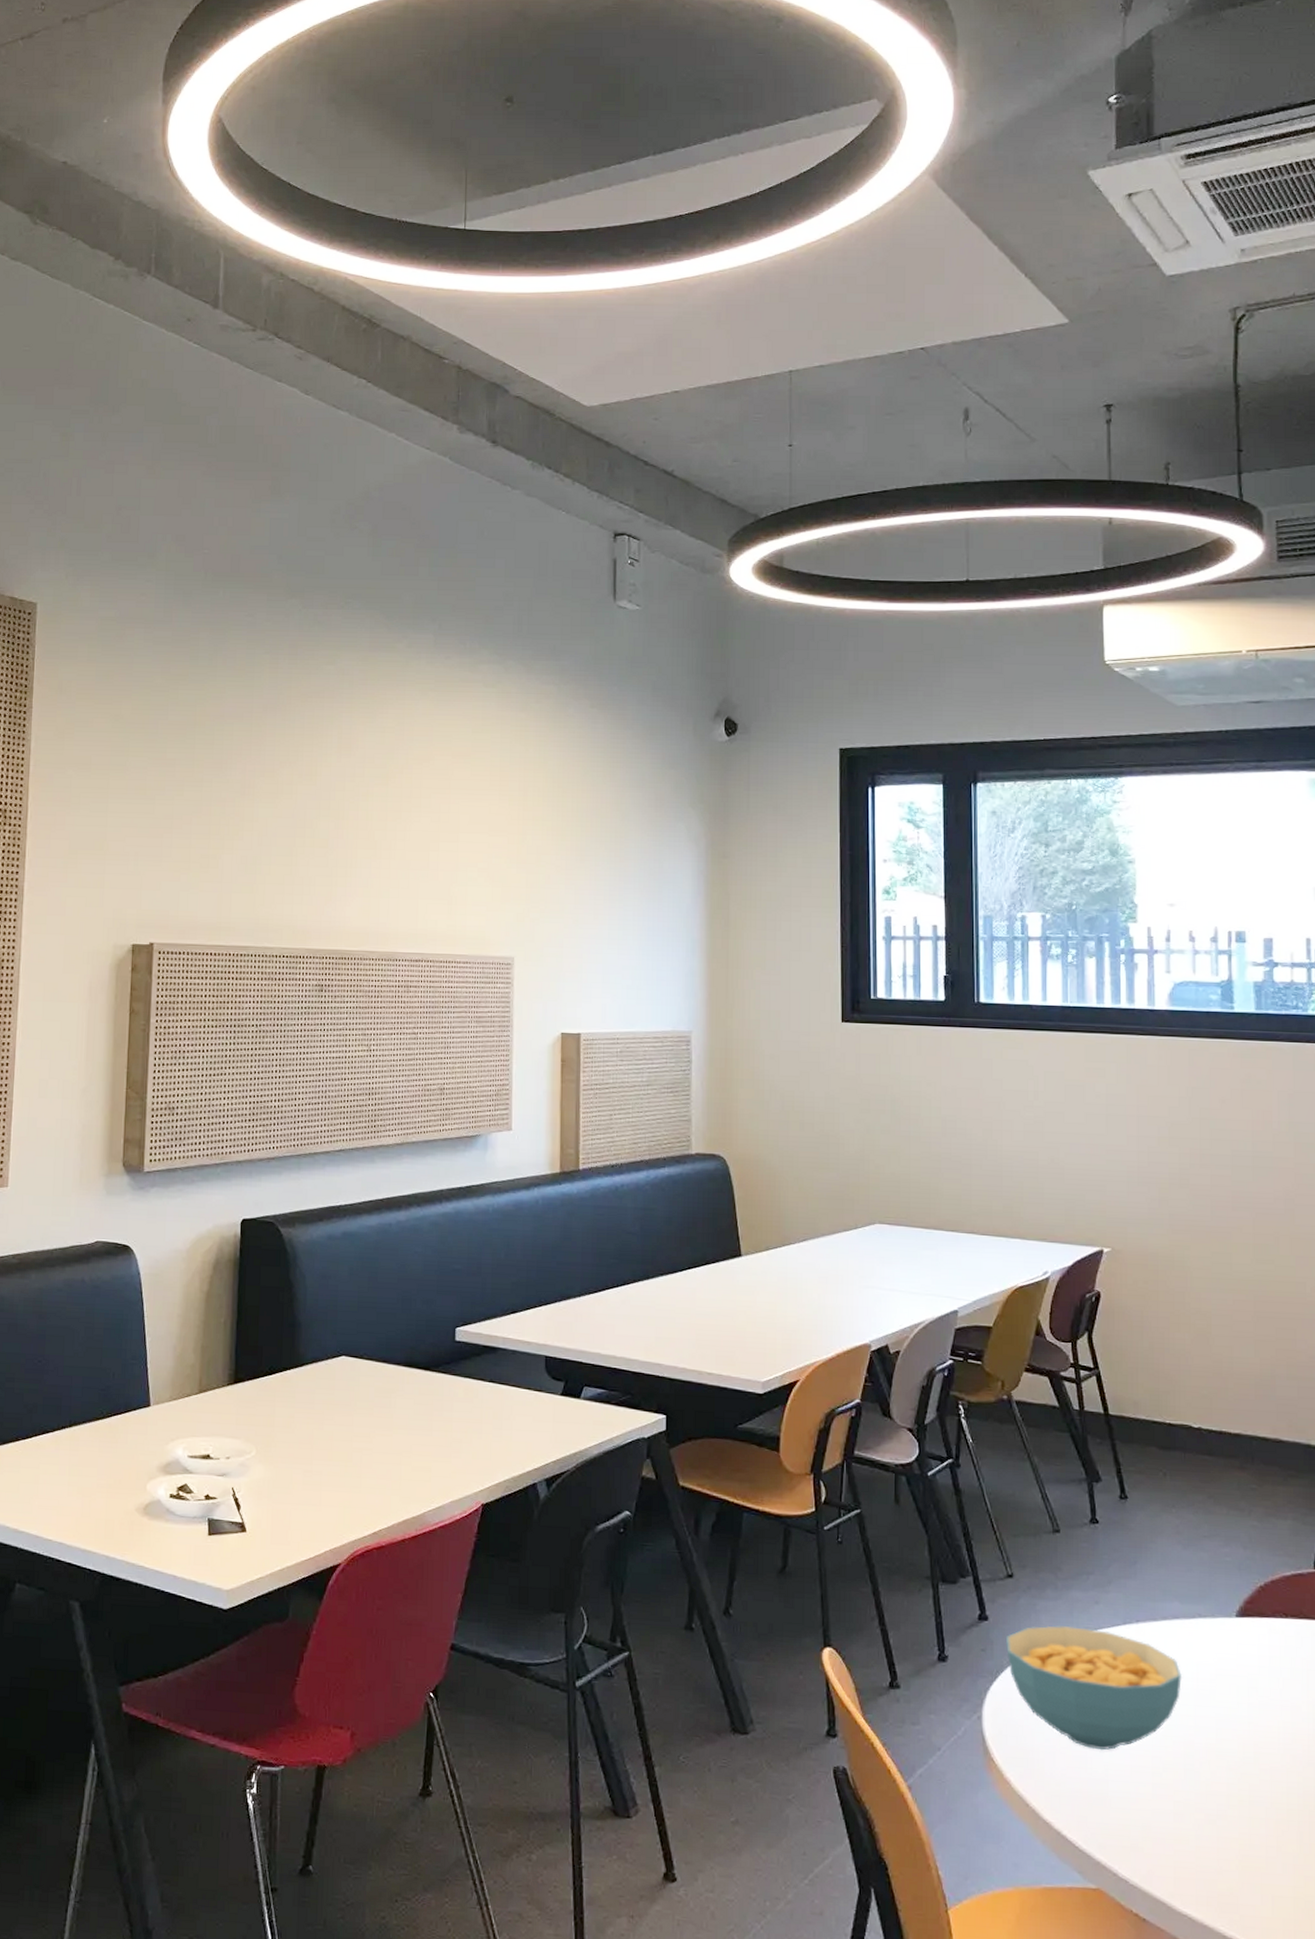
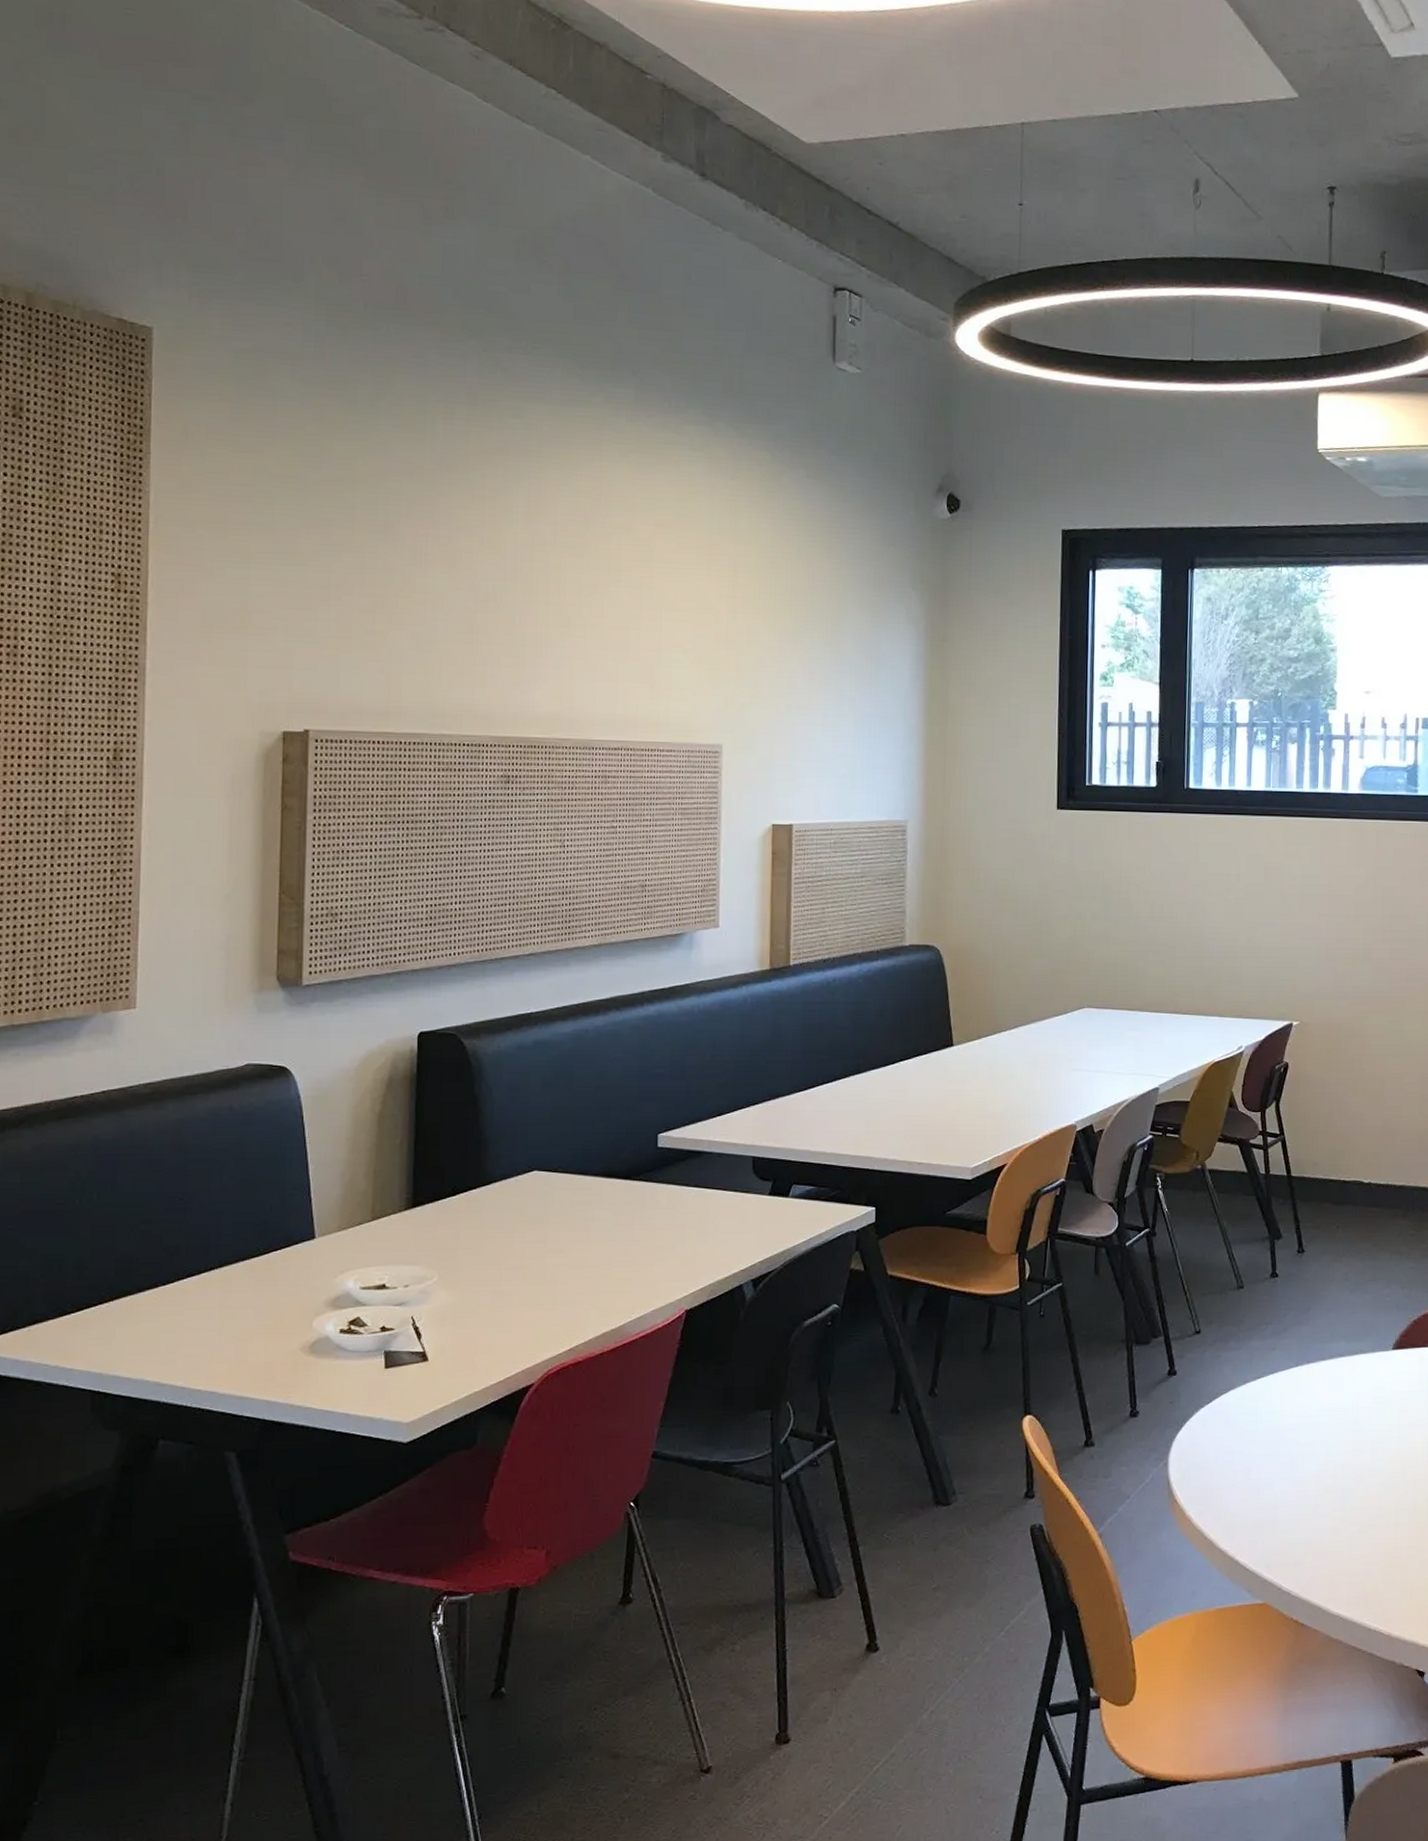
cereal bowl: present [1006,1625,1183,1751] -> none [1192,1373,1345,1481]

